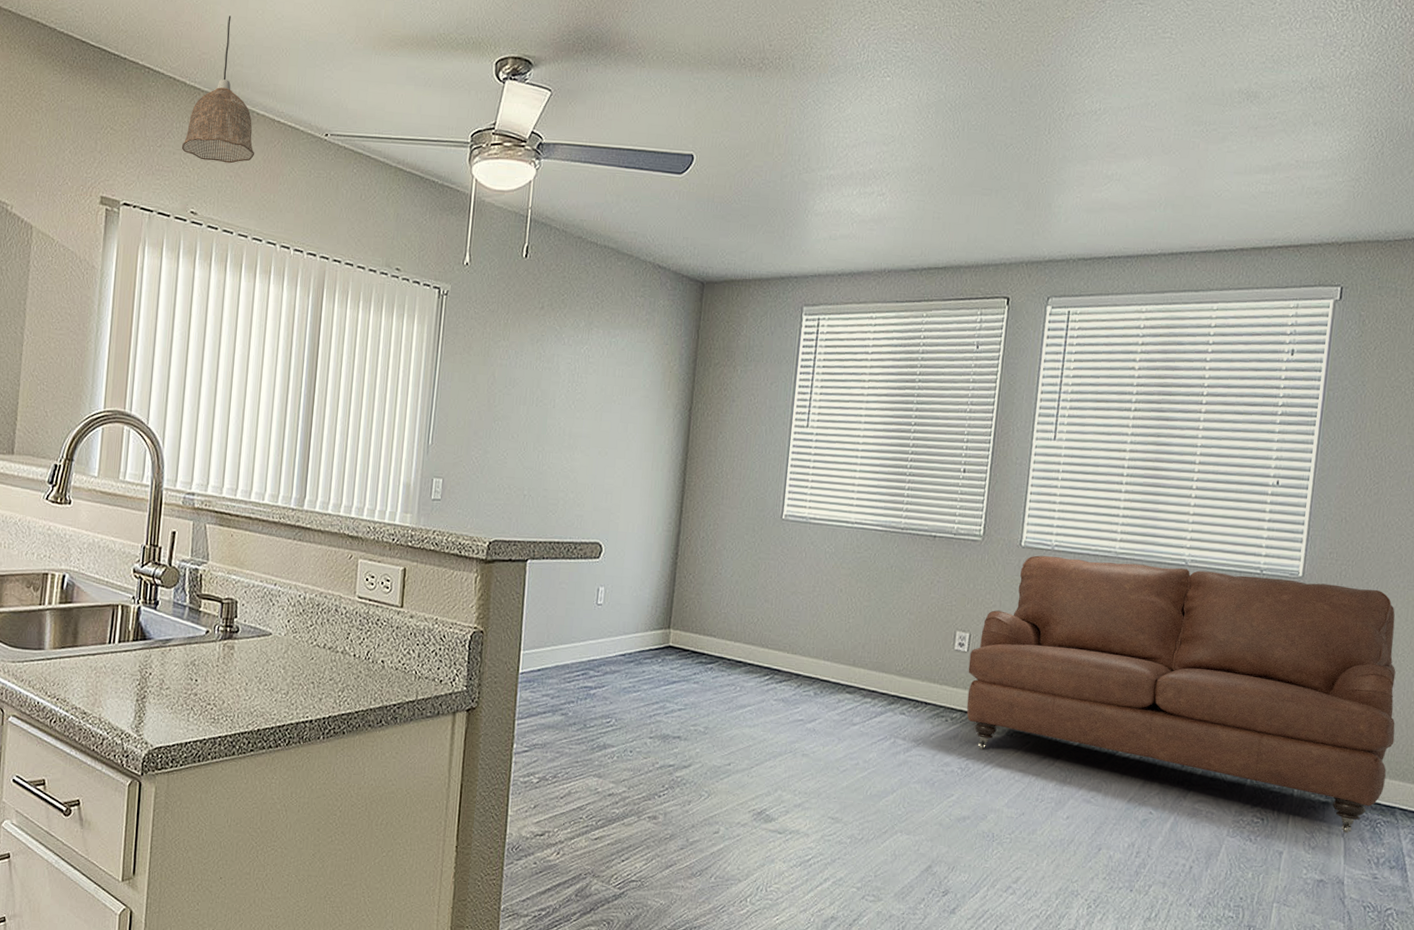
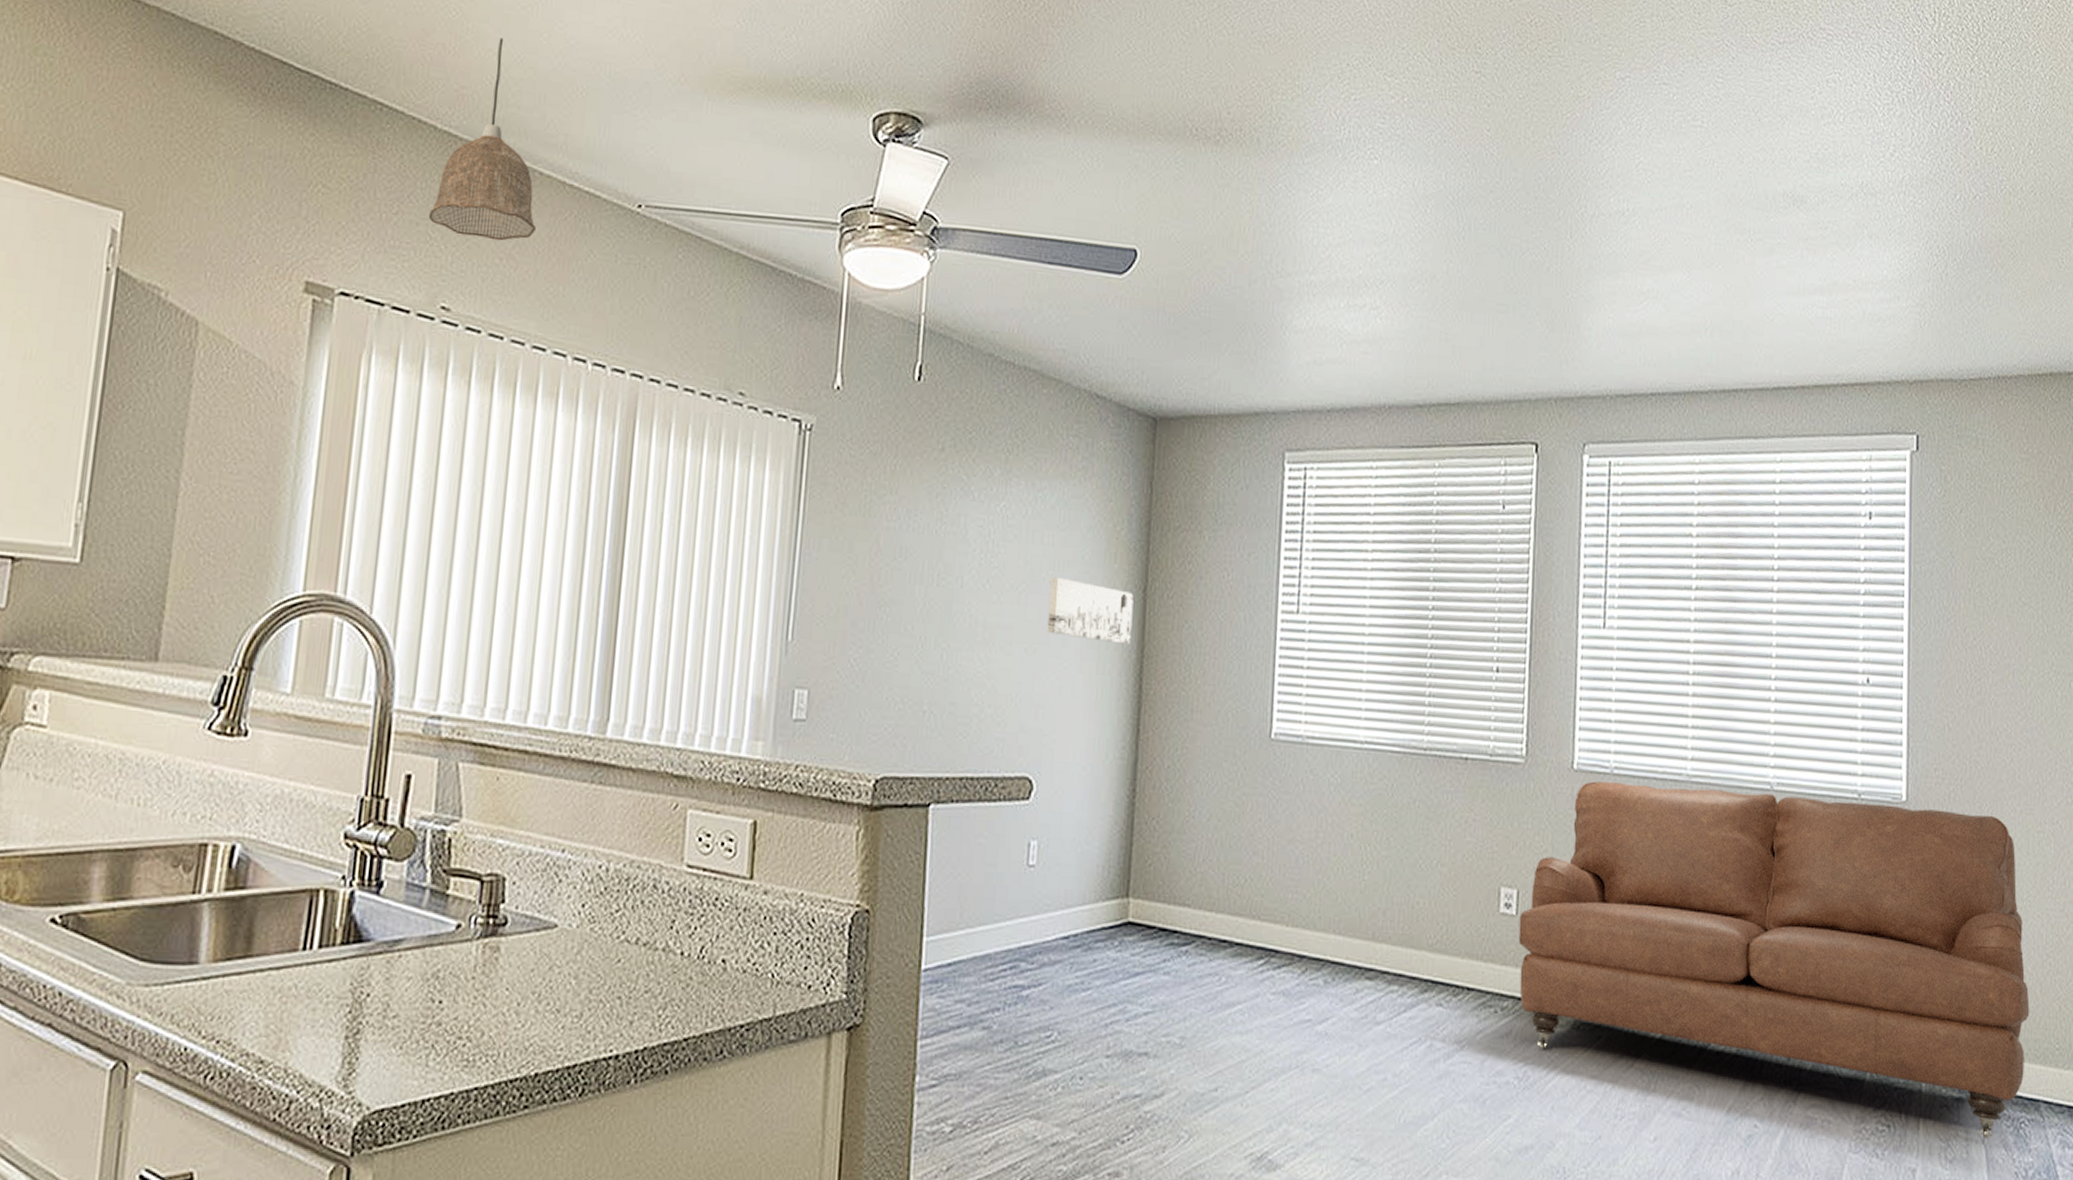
wall art: none [616,399,682,449] -> present [1047,576,1134,645]

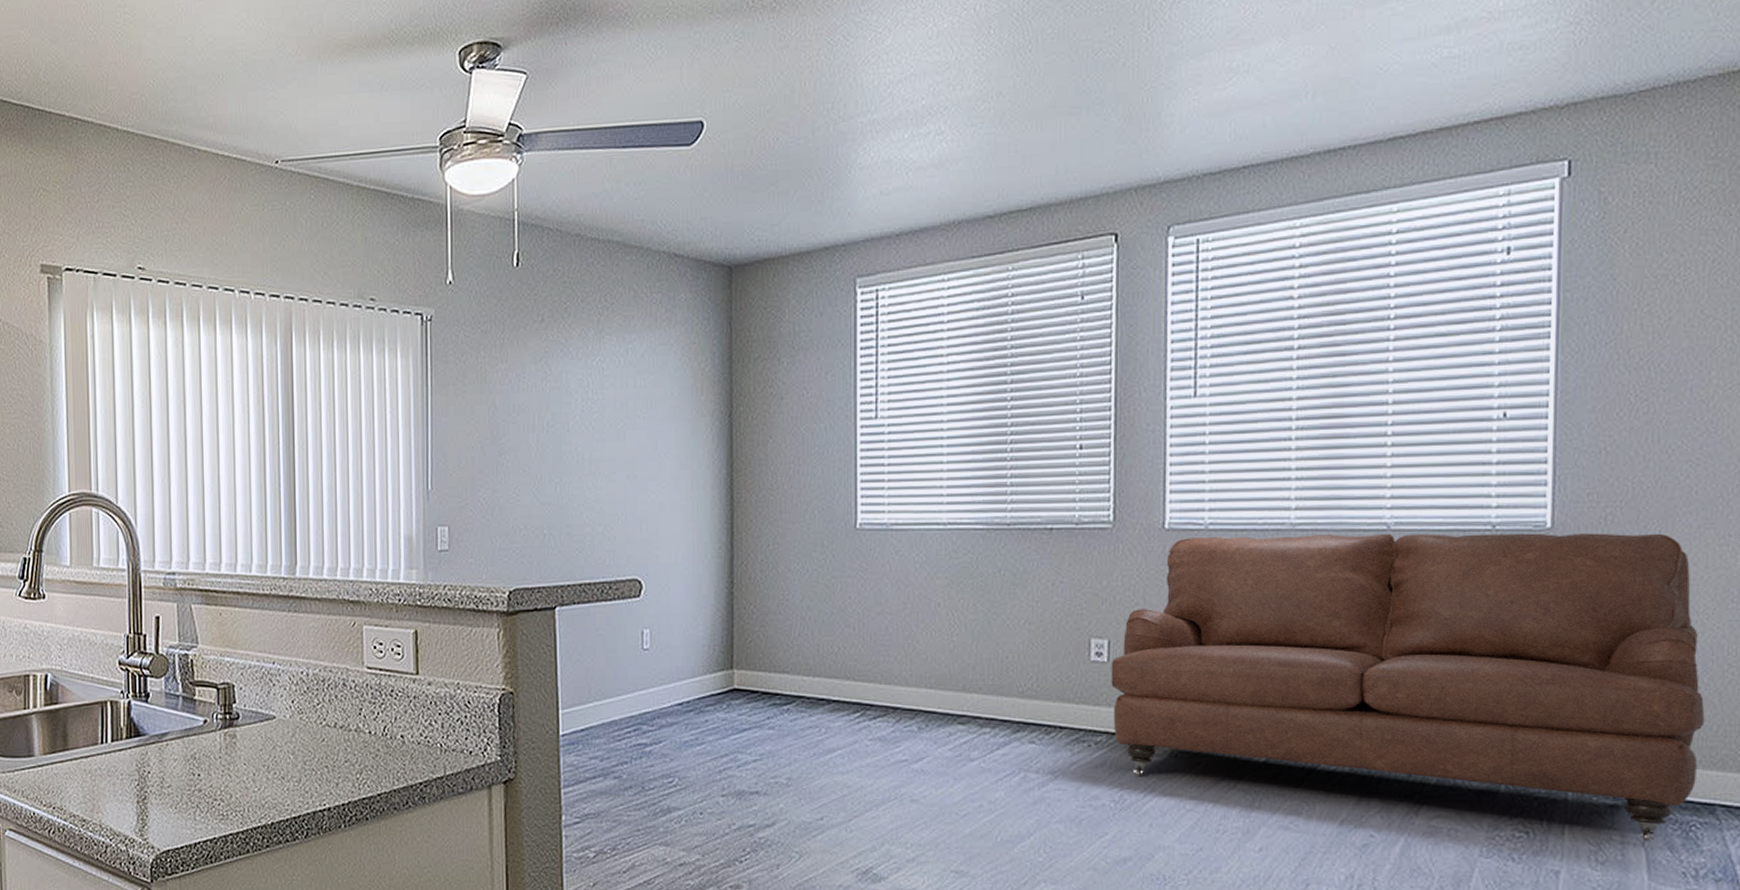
pendant lamp: present [428,38,537,241] -> none [120,48,201,210]
wall art: present [1047,576,1134,645] -> none [644,413,721,463]

